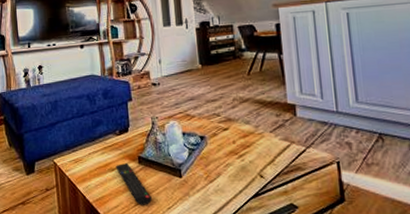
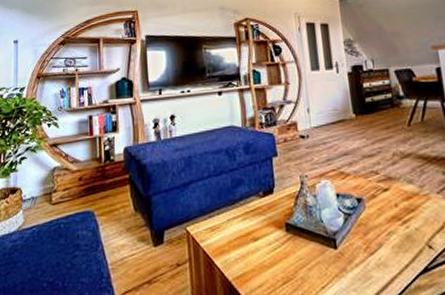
remote control: present [115,163,153,205] -> none [259,232,304,284]

